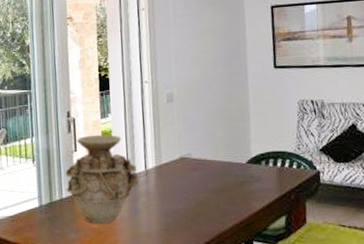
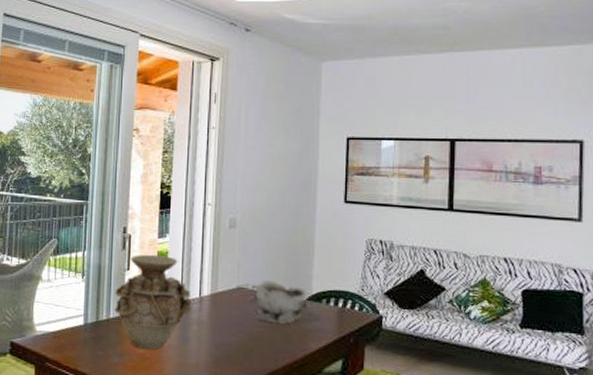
bowl: none [190,147,251,188] -> present [247,279,311,324]

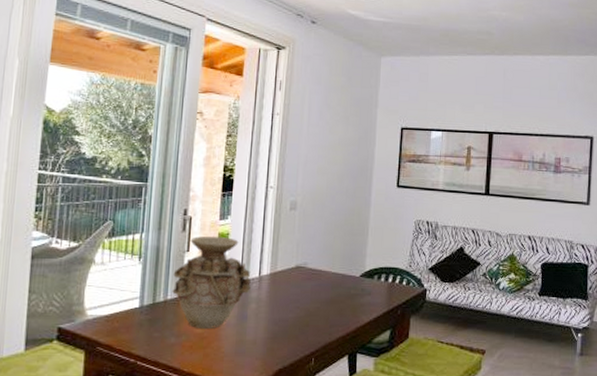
bowl: present [247,279,311,324] -> none [305,258,364,299]

